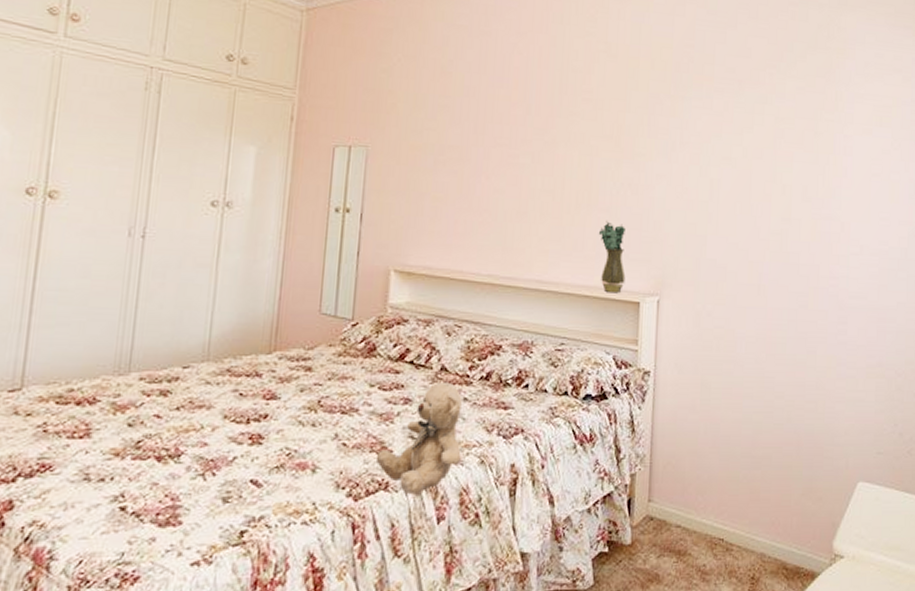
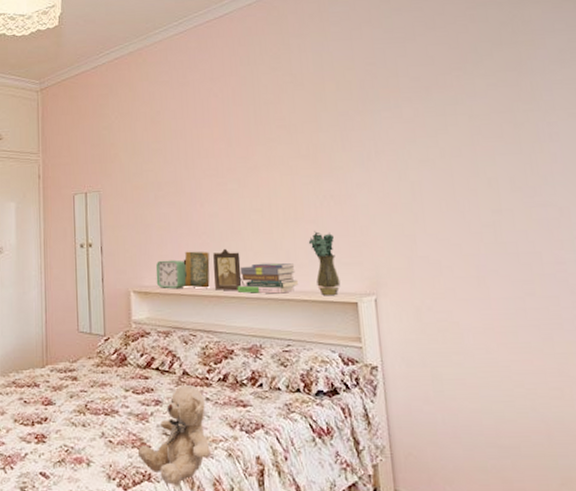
alarm clock: none [423,236,460,272] -> present [156,260,187,289]
hardback book: none [455,229,489,274] -> present [183,251,210,288]
photo frame: none [490,230,524,280] -> present [213,248,245,291]
books: none [514,250,581,287] -> present [237,263,298,294]

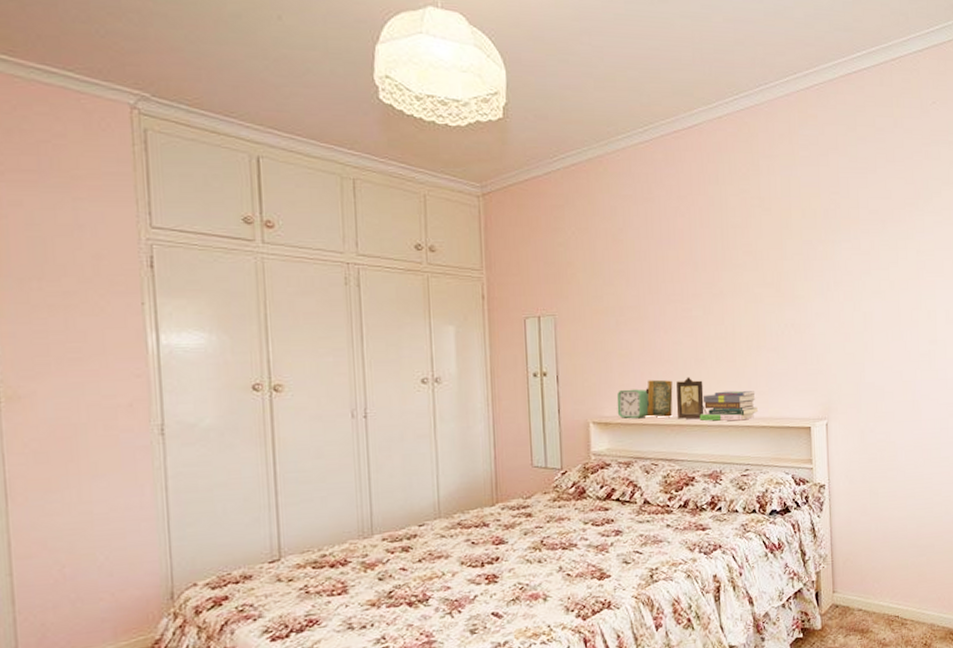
teddy bear: present [137,384,211,487] -> none [597,512,670,611]
vase: present [308,230,341,295] -> none [769,358,797,421]

